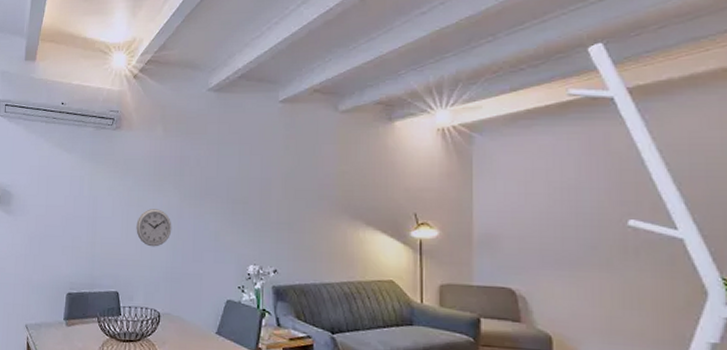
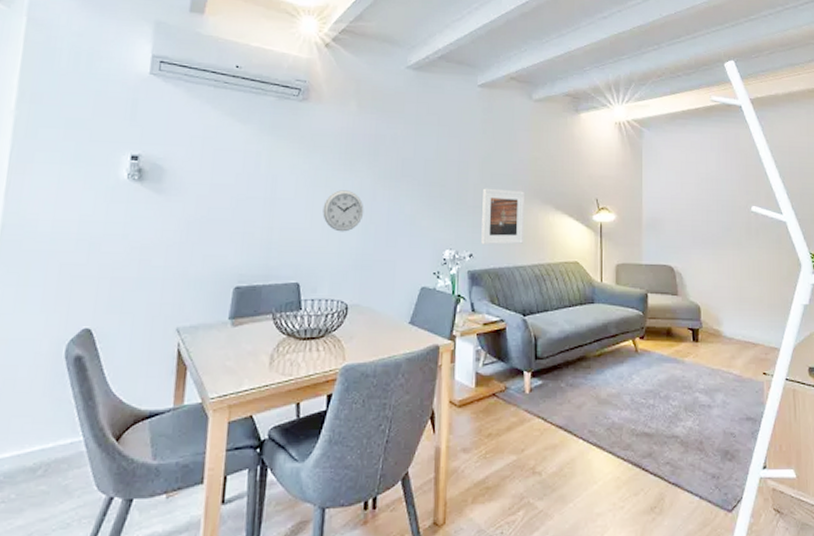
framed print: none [286,204,331,261] -> present [481,188,524,245]

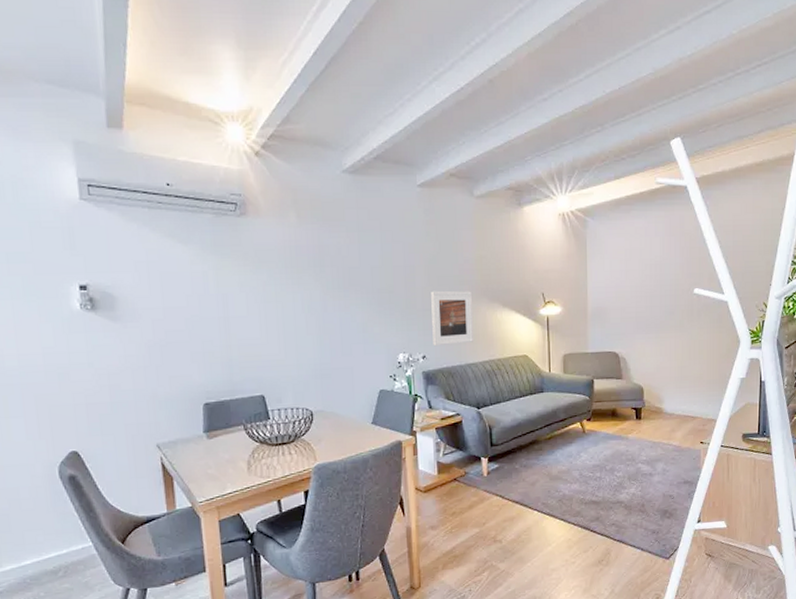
wall clock: present [322,190,364,232] -> none [276,304,317,345]

